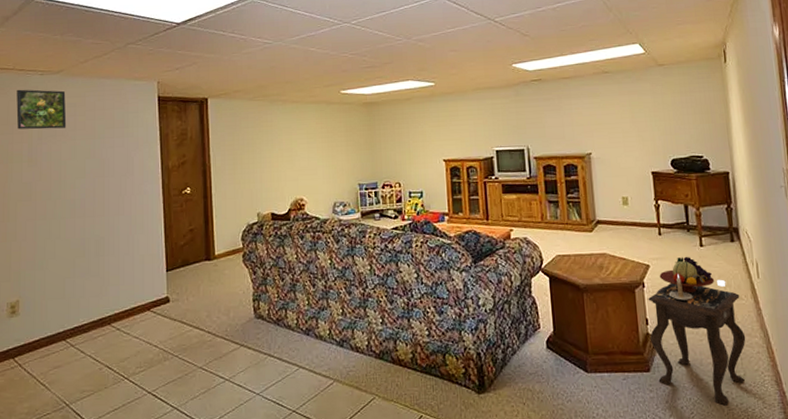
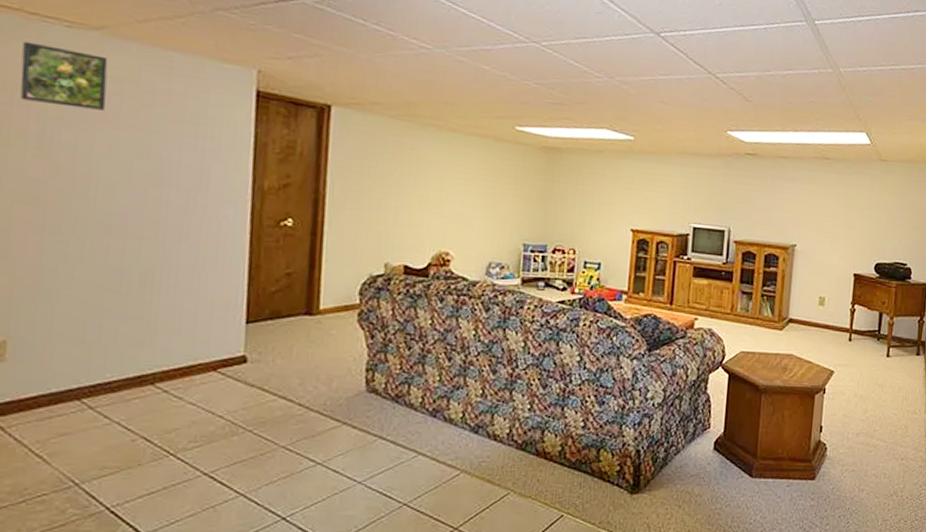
side table: present [648,256,746,406] -> none [821,365,915,517]

